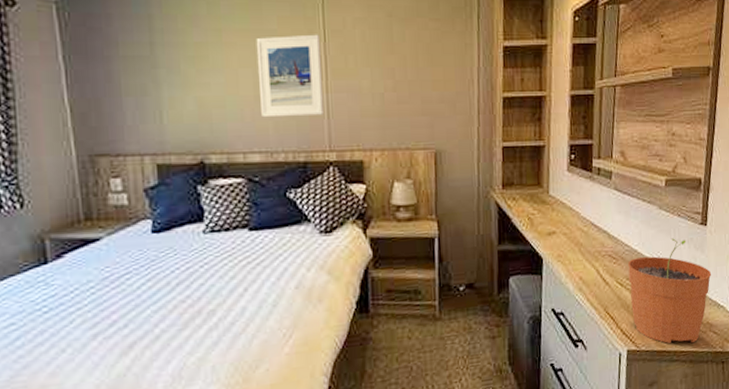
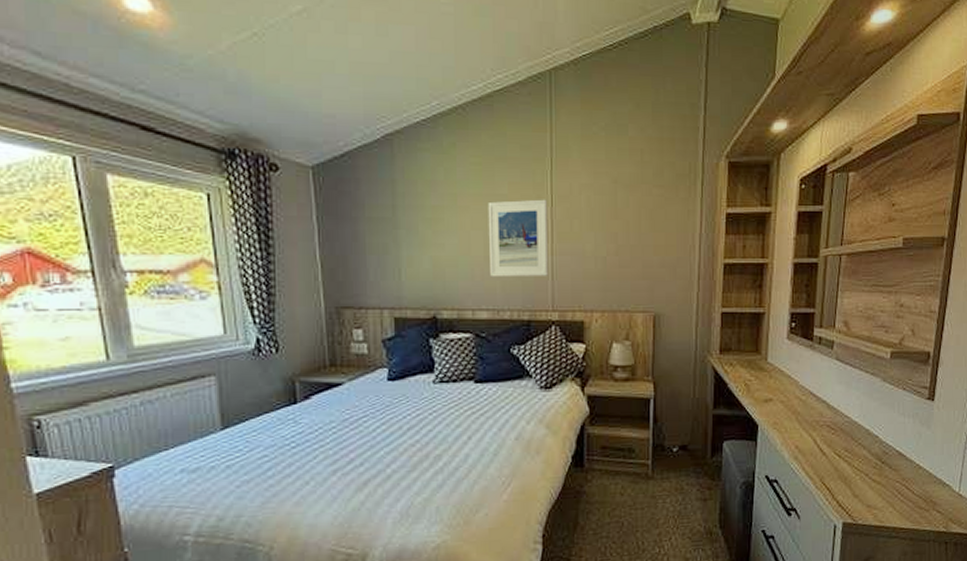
plant pot: present [627,238,712,344] -> none [846,412,938,521]

